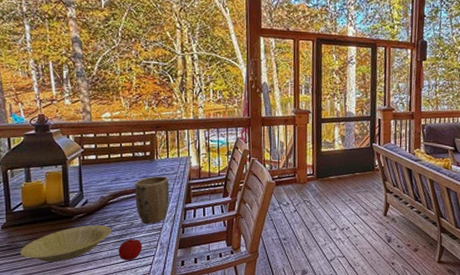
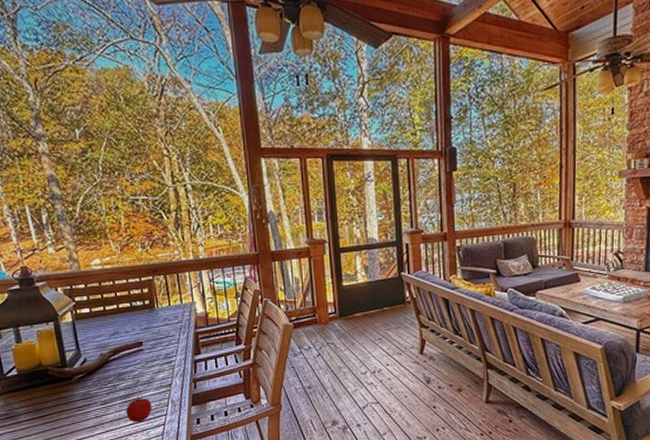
bowl: present [20,225,112,262] -> none [20,385,117,429]
plant pot: present [135,176,170,224] -> none [136,326,177,380]

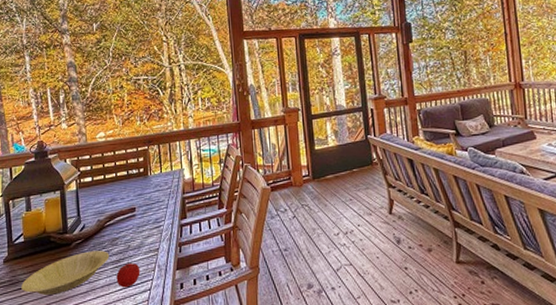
bowl: none [20,385,117,429] -> present [21,251,110,295]

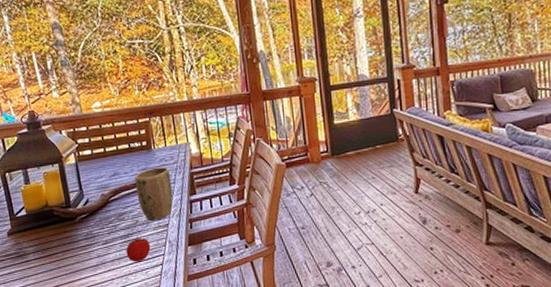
bowl: present [21,251,110,295] -> none [29,225,117,267]
plant pot: none [130,192,165,245] -> present [135,167,173,221]

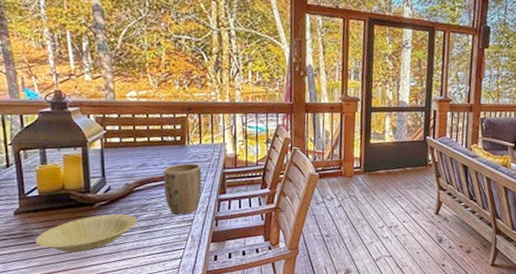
bowl: none [29,225,117,267] -> present [36,214,138,252]
apple: present [126,236,151,262] -> none [145,228,172,254]

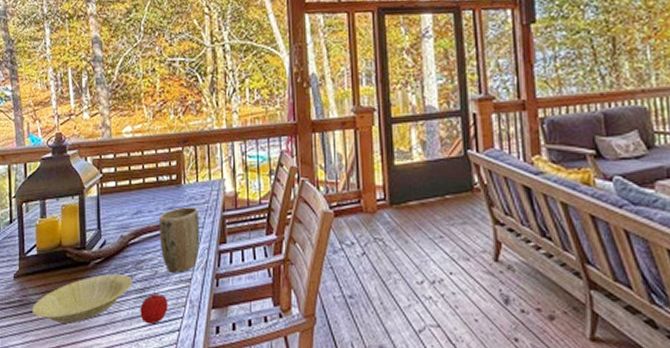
apple: none [145,228,172,254] -> present [140,291,168,325]

